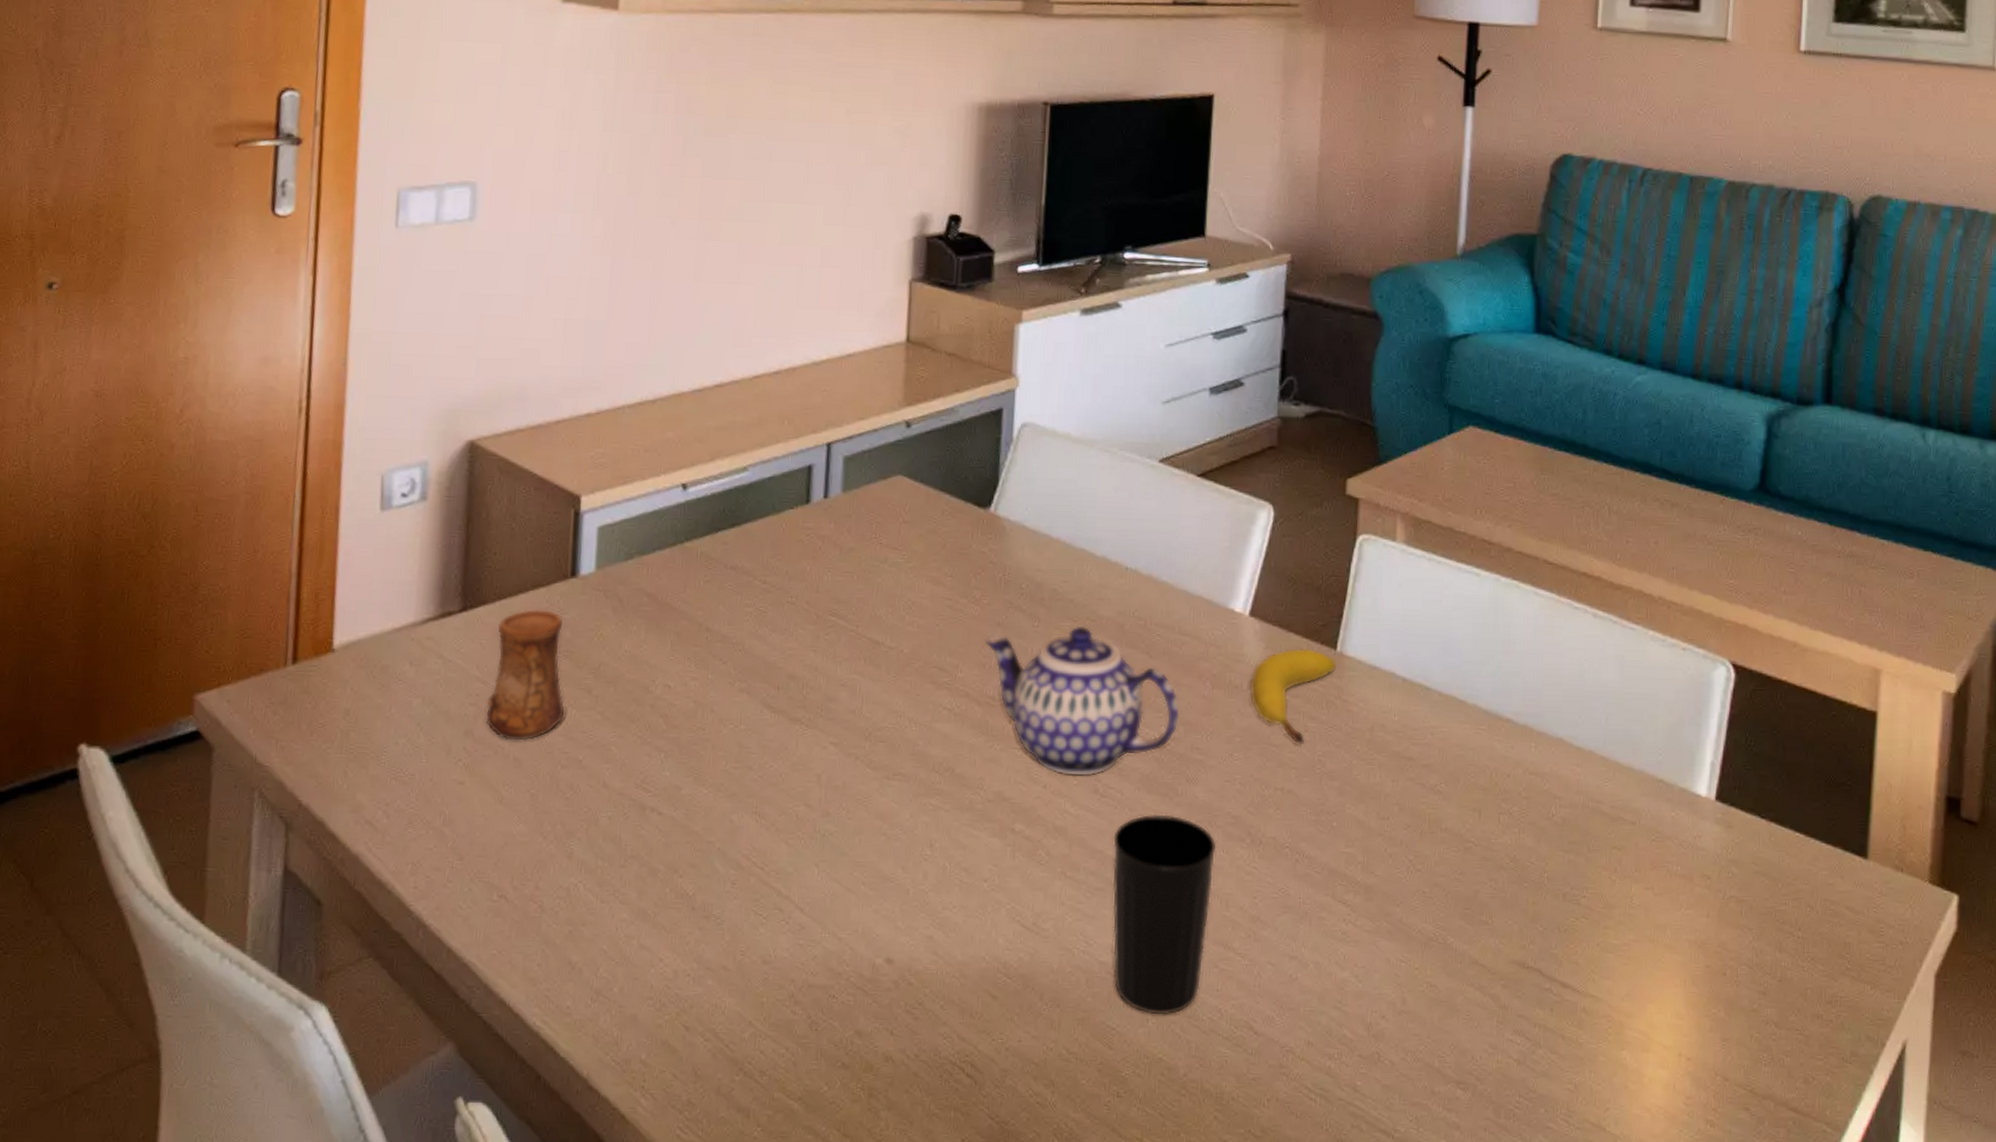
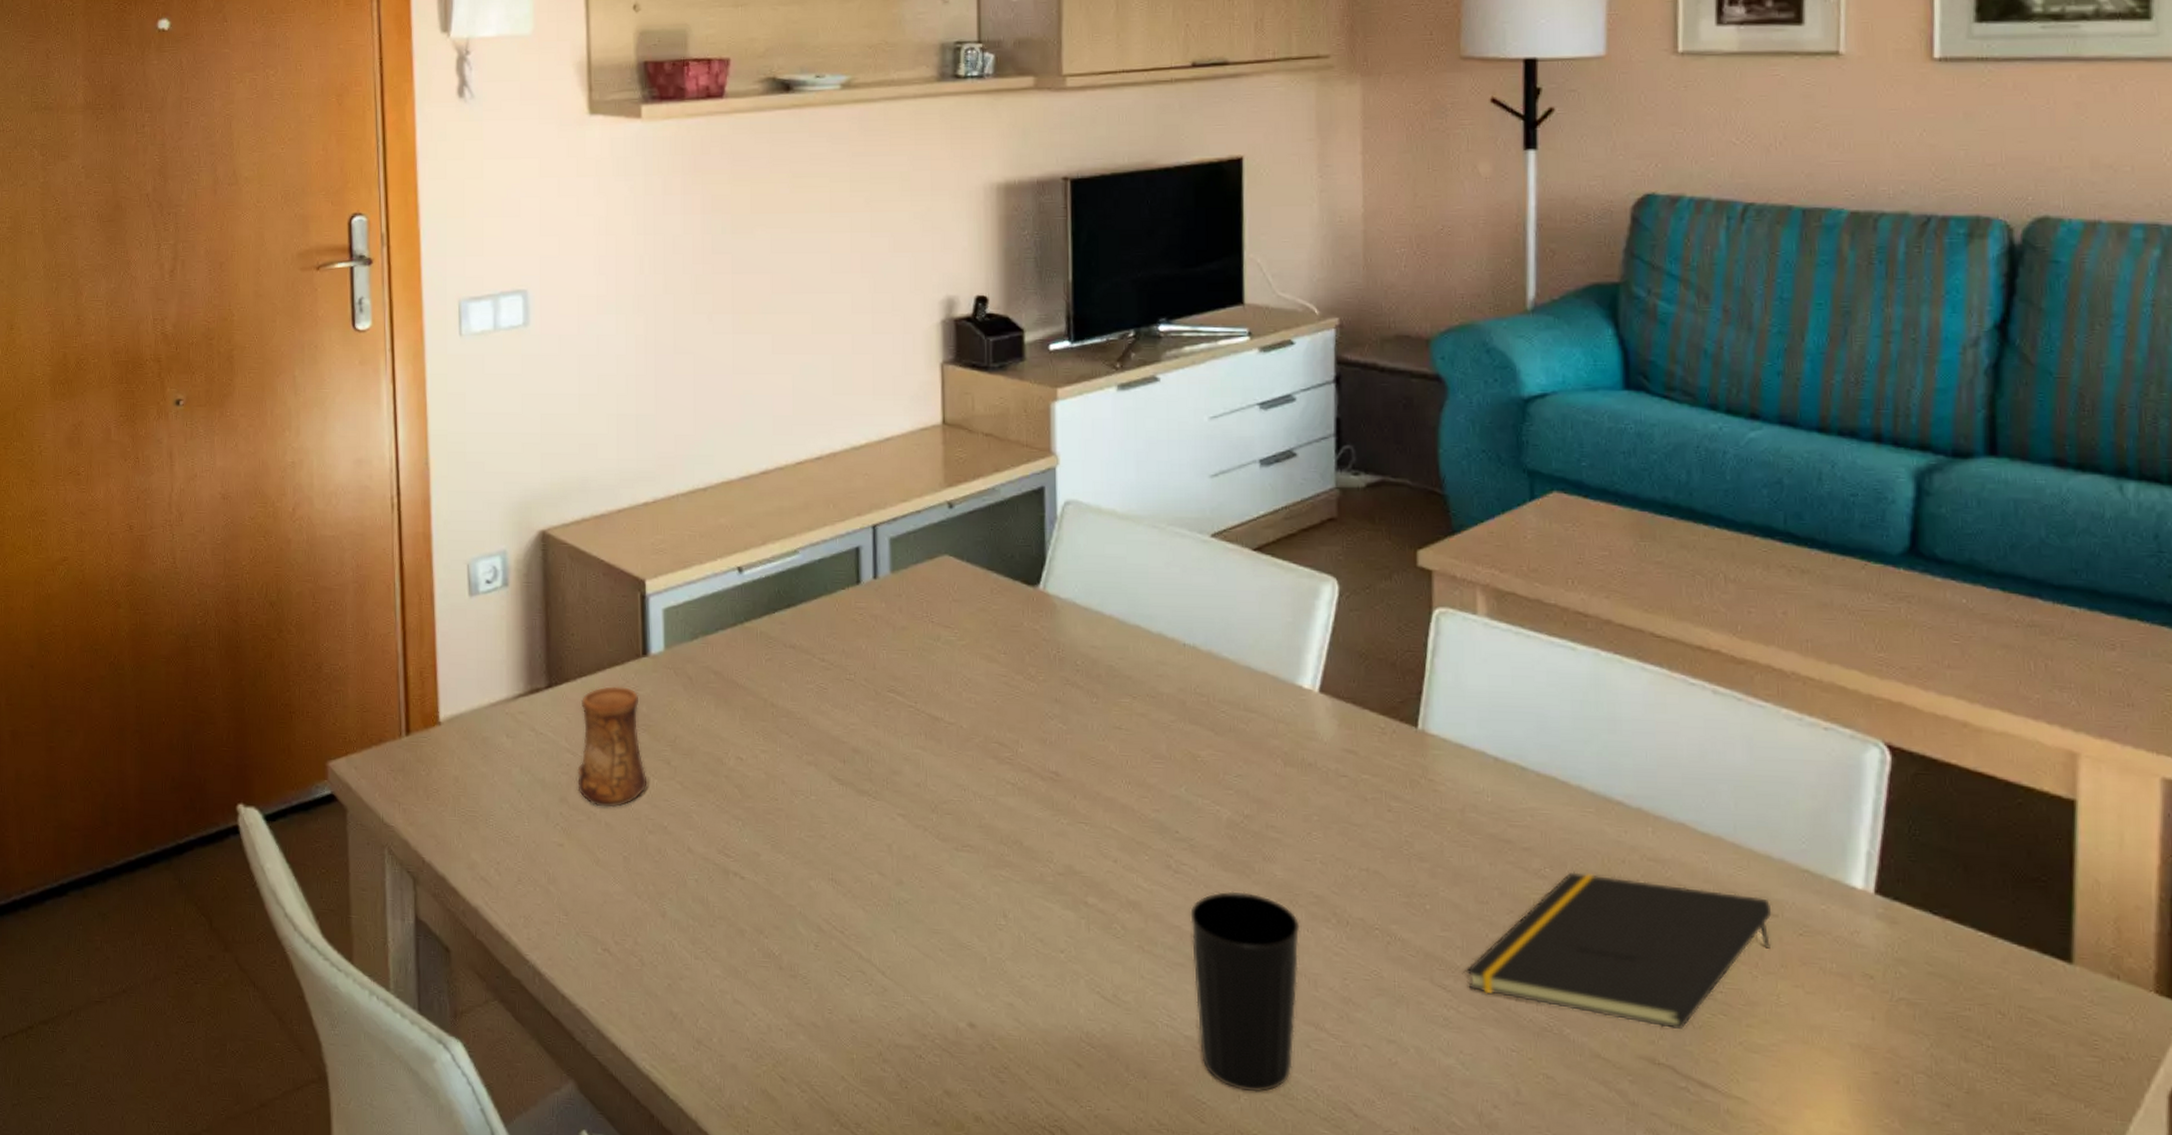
teapot: present [985,625,1180,776] -> none [1044,702,1251,852]
fruit: present [1249,648,1337,746] -> none [1324,725,1419,826]
notepad: none [1365,787,1631,934] -> present [1466,872,1772,1030]

